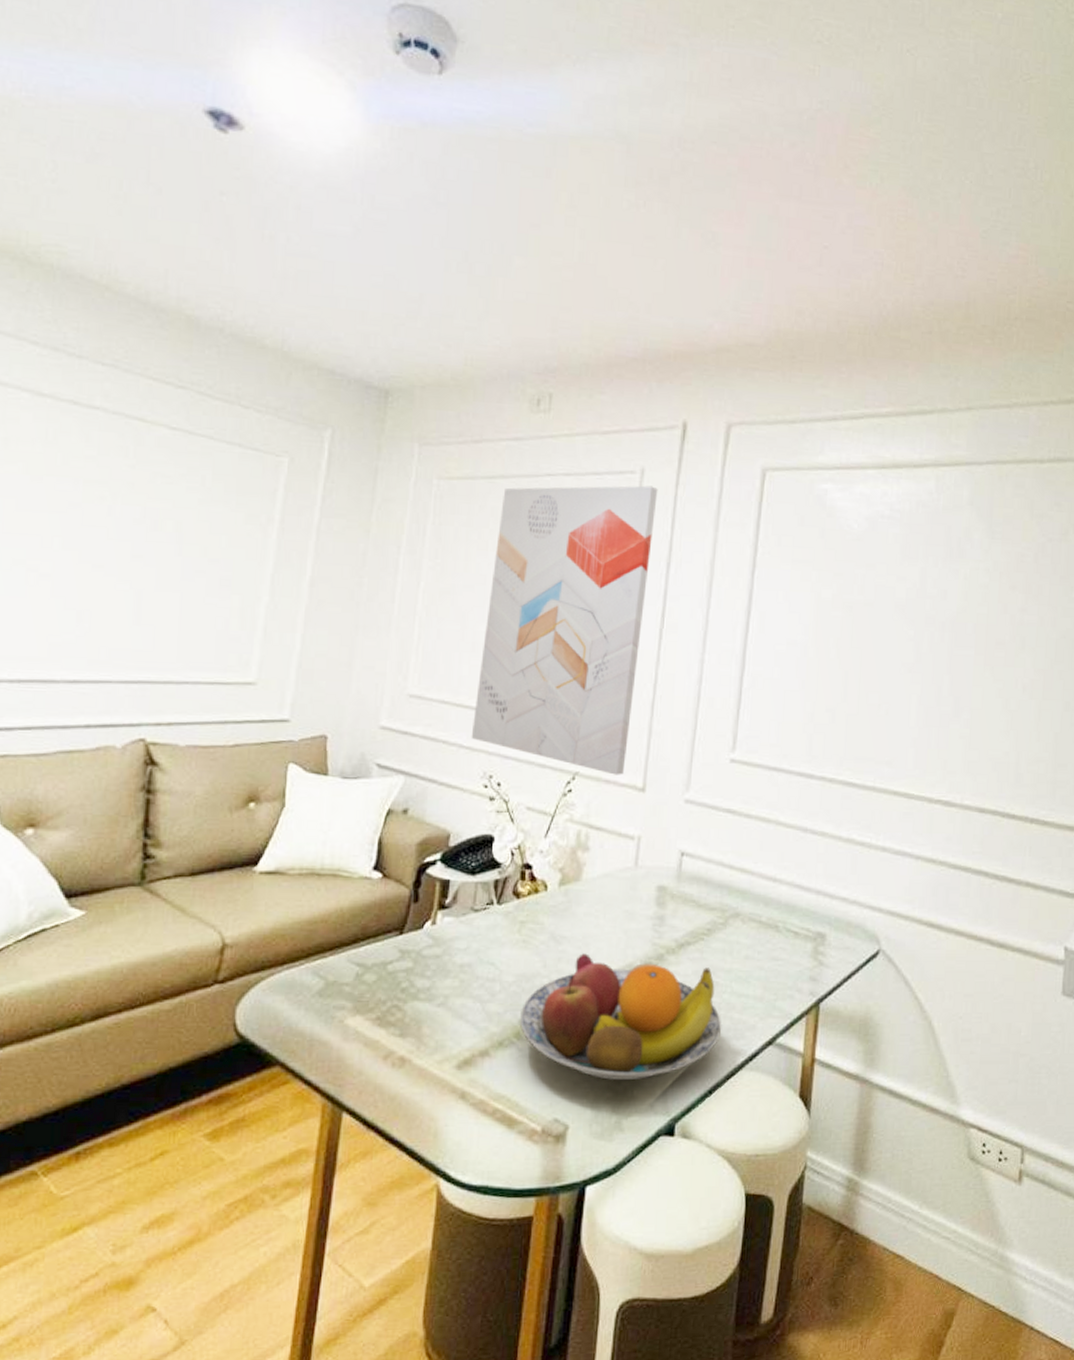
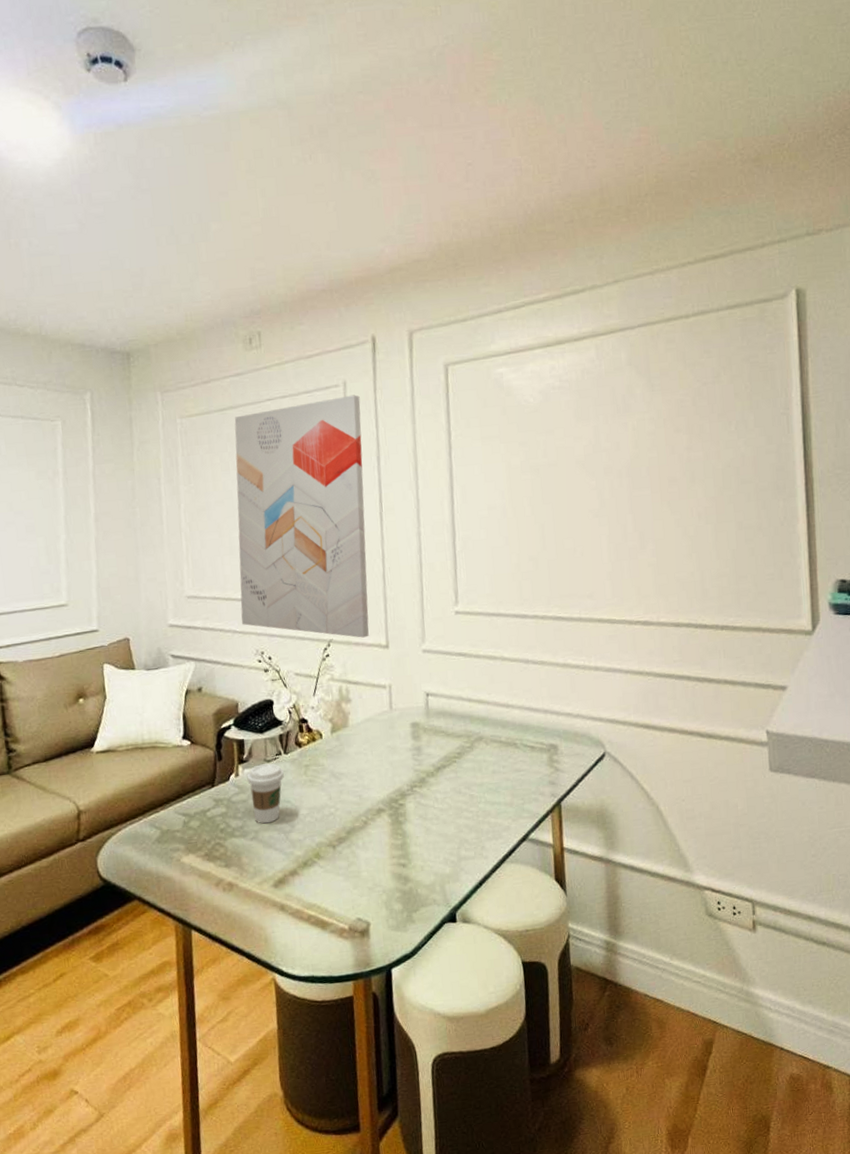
coffee cup: none [445,912,493,988] -> present [247,763,284,824]
fruit bowl: present [519,953,722,1080] -> none [316,784,482,883]

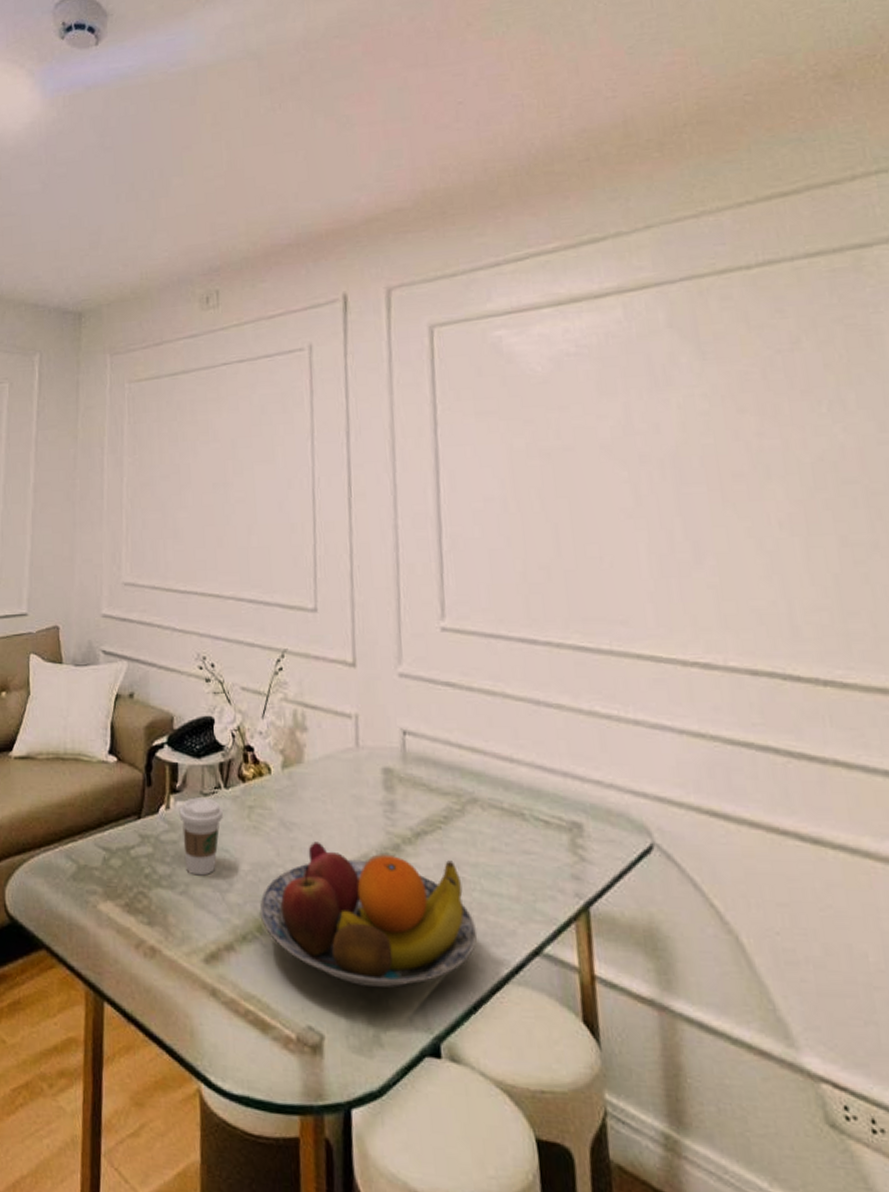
wall art: present [234,395,369,638] -> none [182,360,332,651]
fruit bowl: none [316,784,482,883] -> present [259,841,477,988]

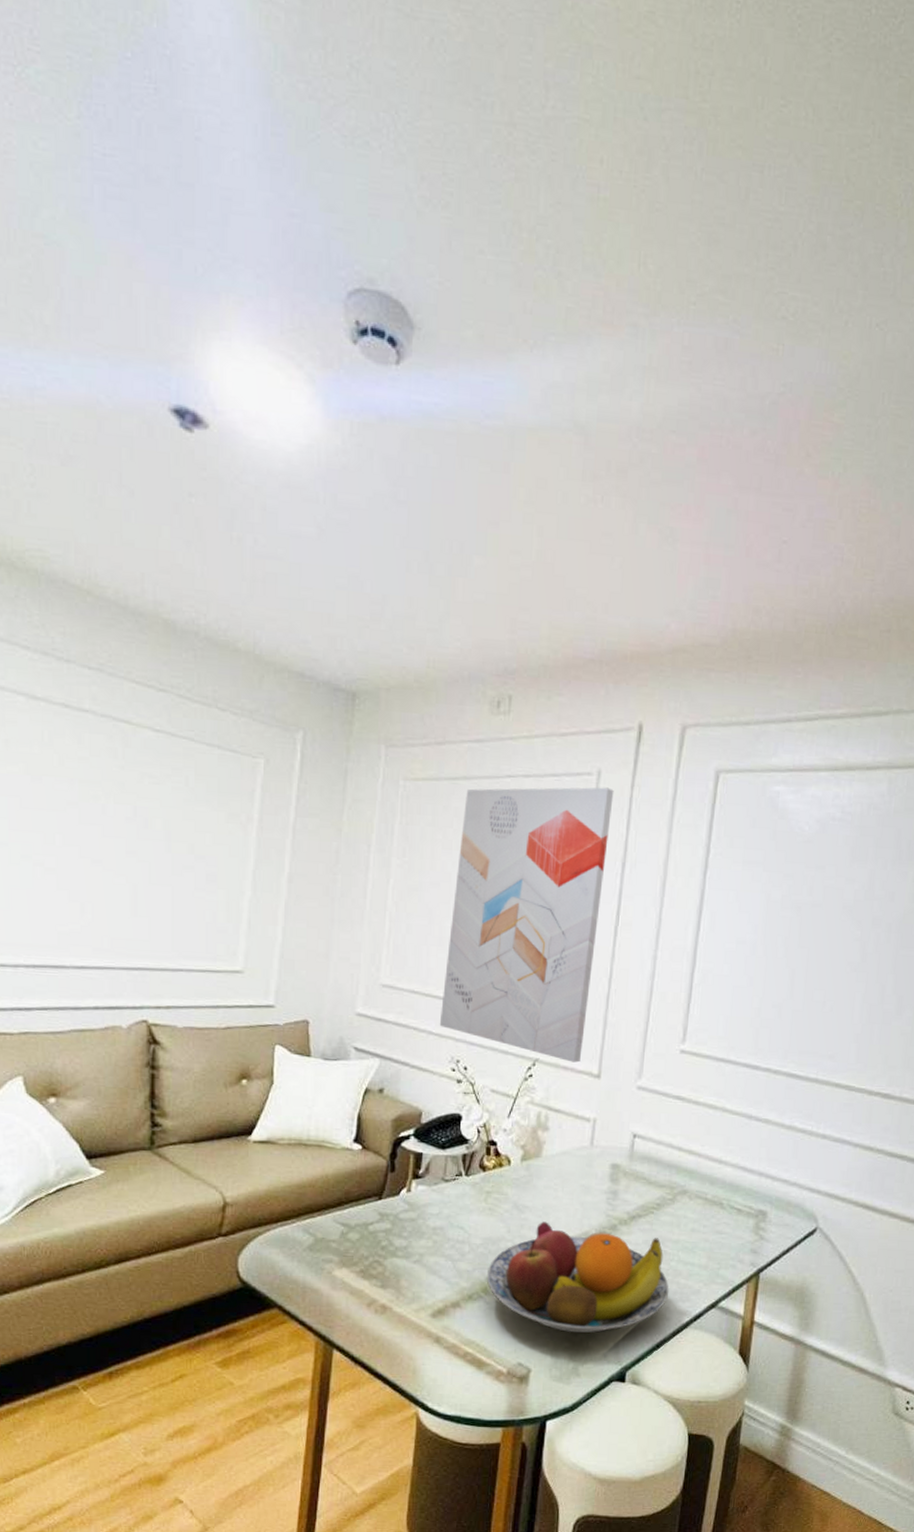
coffee cup: present [179,796,223,876] -> none [419,1182,462,1248]
wall art: none [182,360,332,651] -> present [439,787,614,1063]

